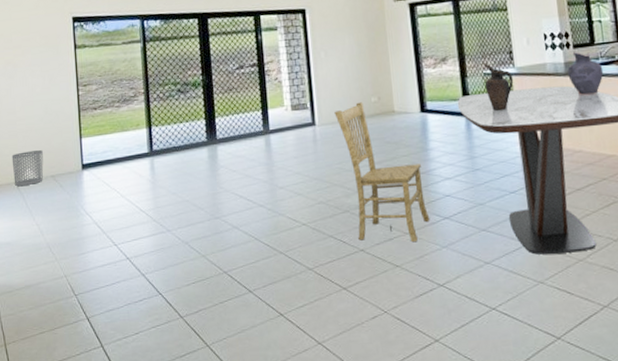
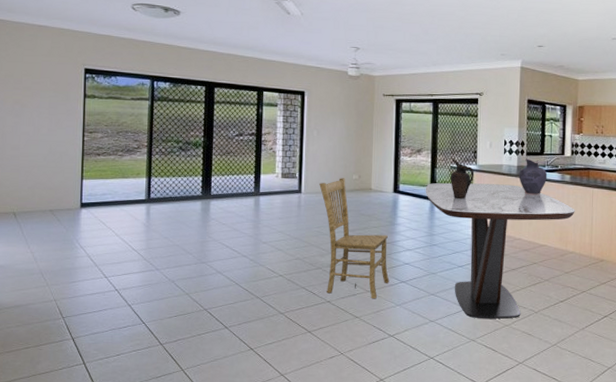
waste bin: present [11,150,44,187] -> none [11,185,43,217]

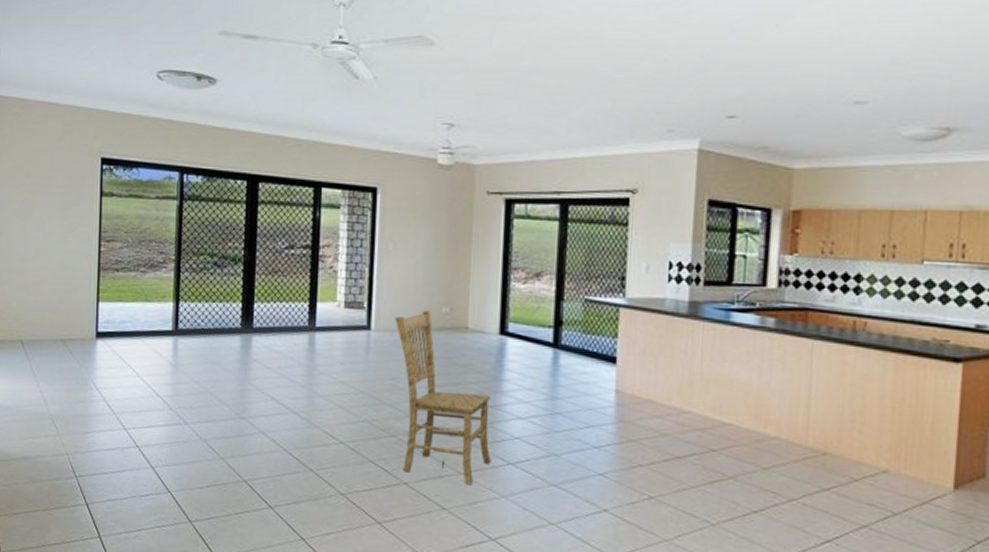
dining table: present [425,182,575,319] -> none [545,322,782,531]
ceramic pitcher: present [450,158,473,199] -> none [583,287,620,348]
vase: present [519,158,548,195] -> none [690,290,738,347]

